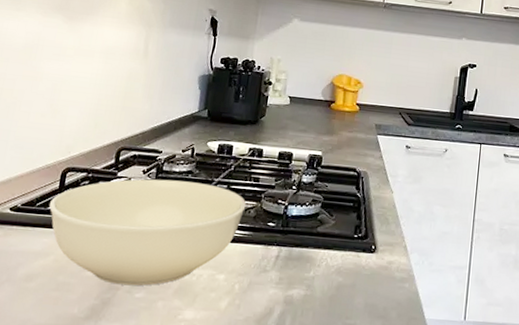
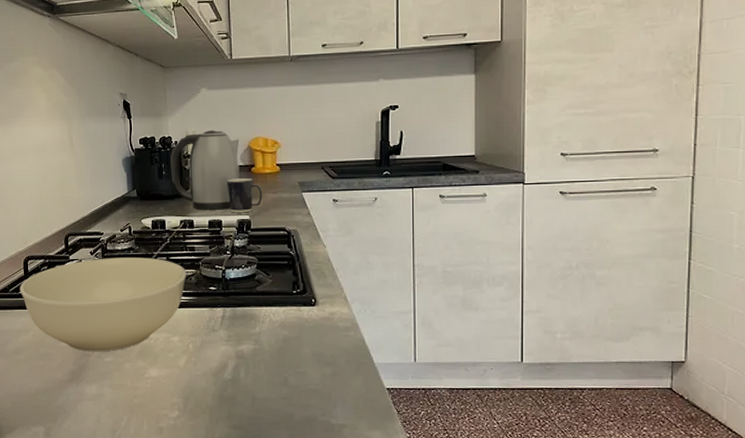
kettle: none [248,60,324,143] -> present [171,130,240,210]
mug: none [302,112,339,149] -> present [226,178,263,213]

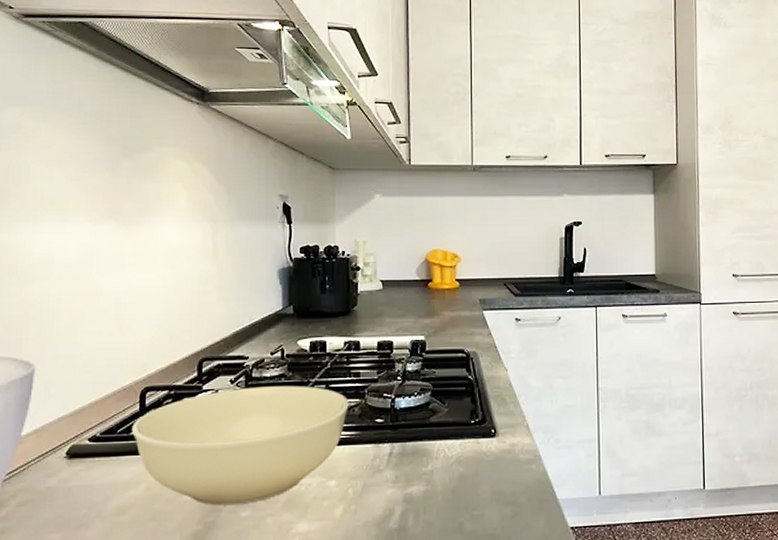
kettle: present [171,130,240,210] -> none [336,240,416,330]
mug: present [226,178,263,213] -> none [400,294,440,333]

